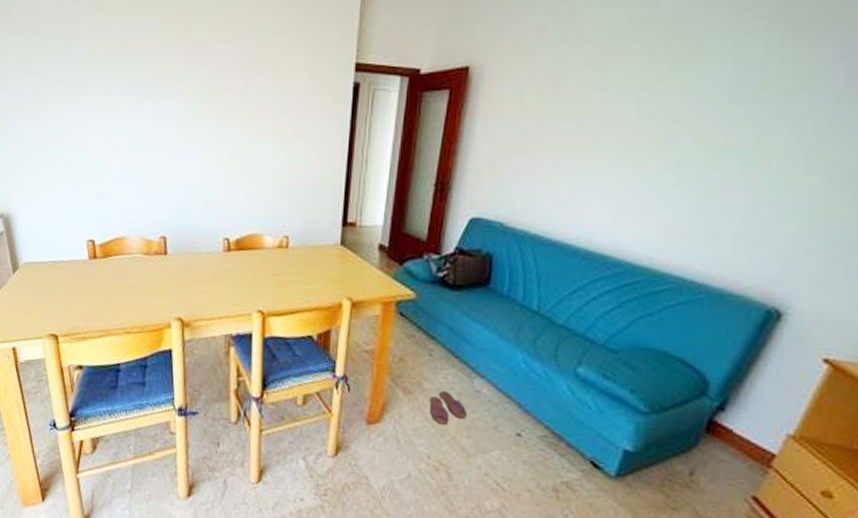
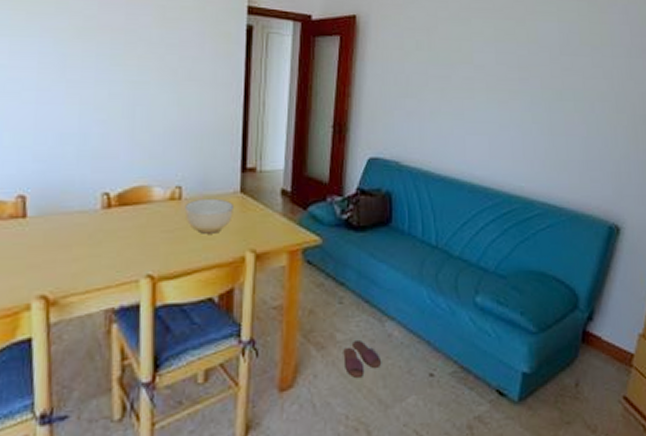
bowl: none [291,248,334,280] -> present [185,198,233,234]

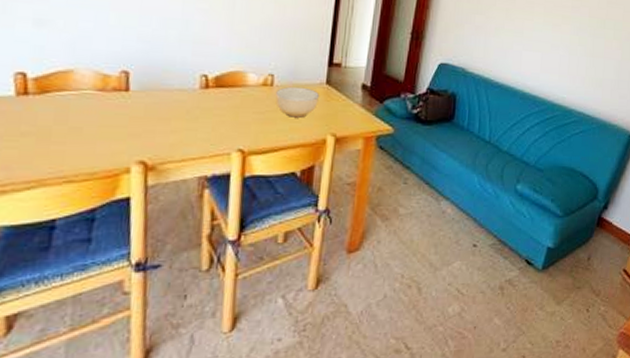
slippers: present [343,341,381,378] -> none [404,215,434,245]

